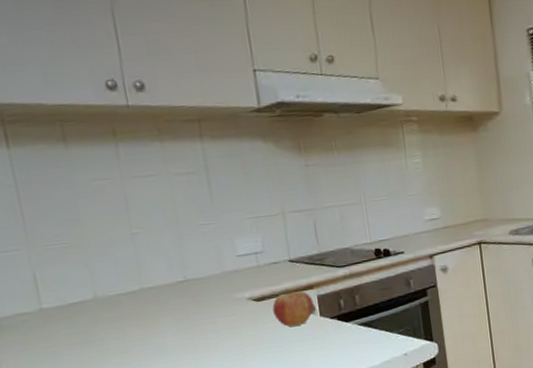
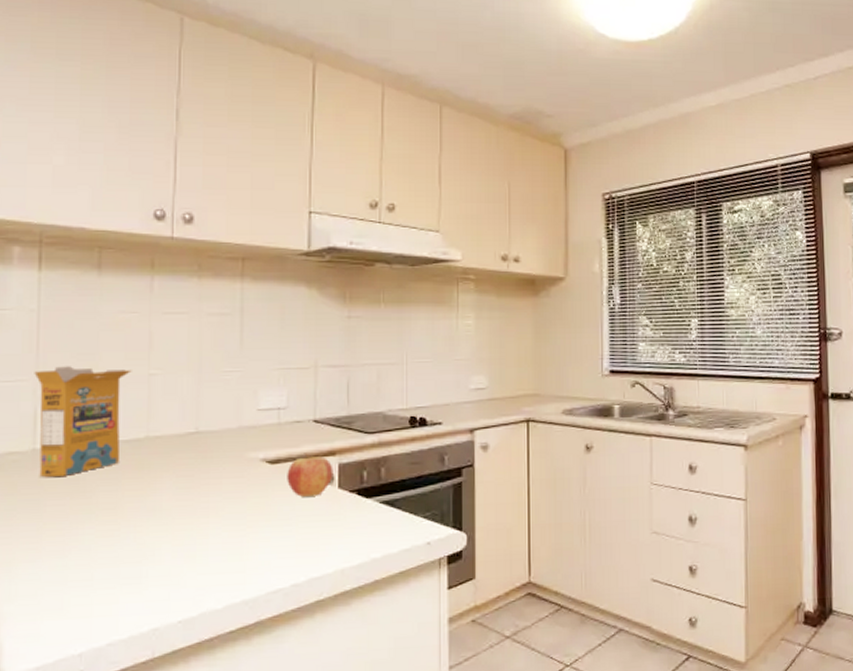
cereal box: none [25,231,121,332] -> present [34,366,132,478]

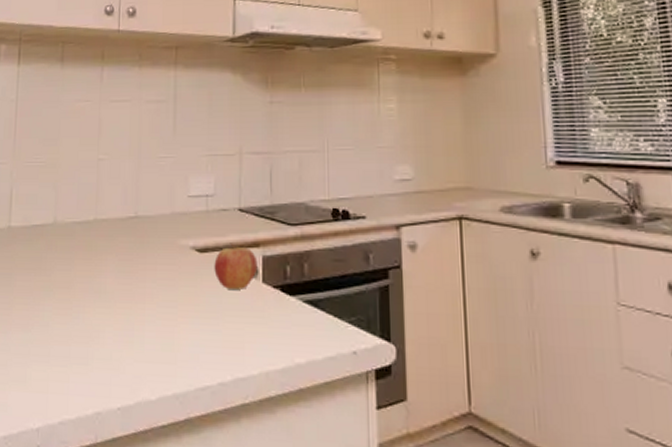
cereal box: present [34,366,132,478] -> none [11,151,85,254]

